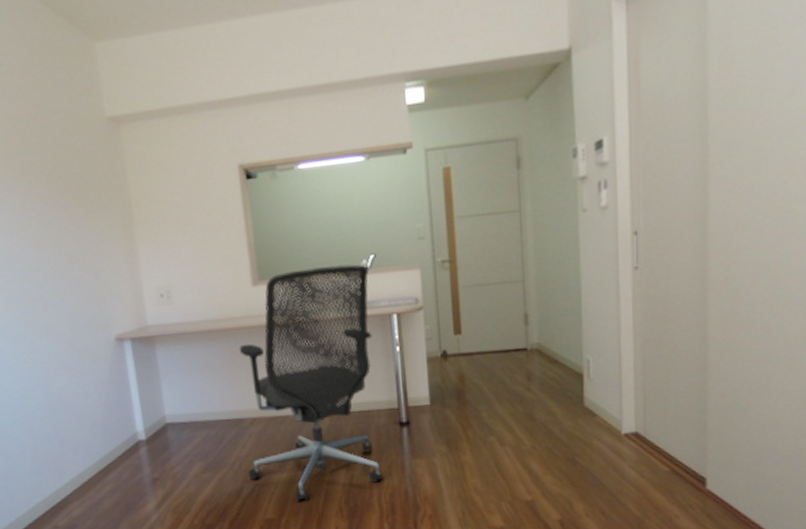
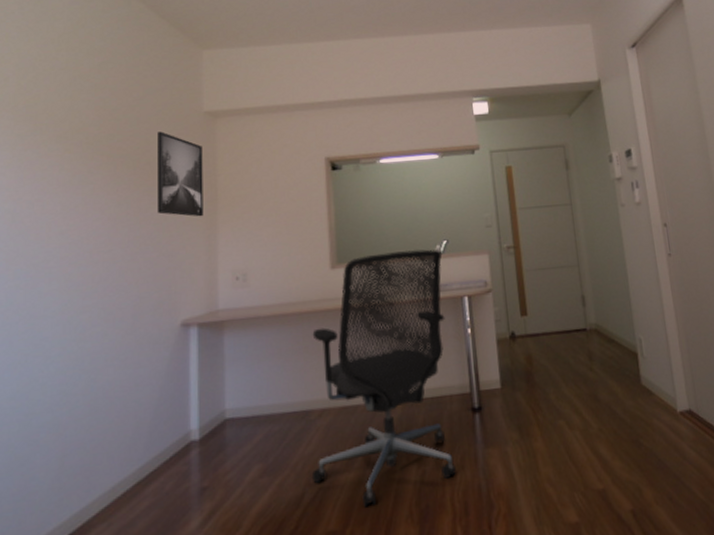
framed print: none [63,142,122,234] -> present [156,131,204,217]

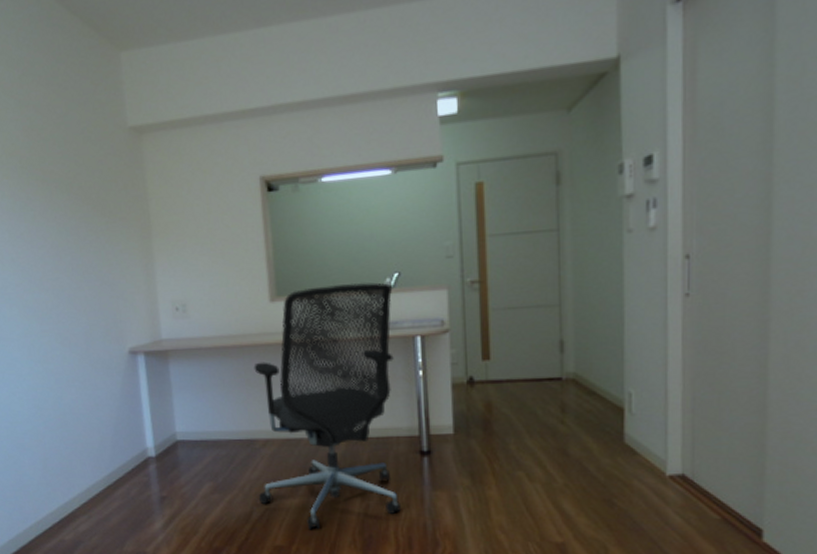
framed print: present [156,131,204,217] -> none [85,152,139,245]

